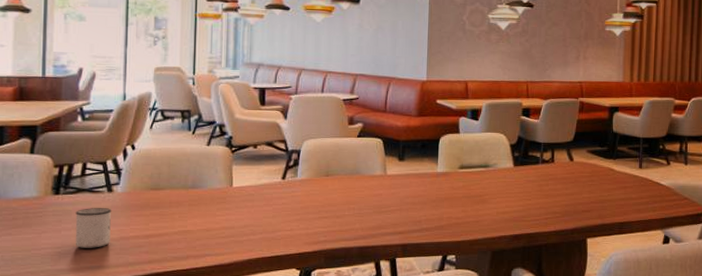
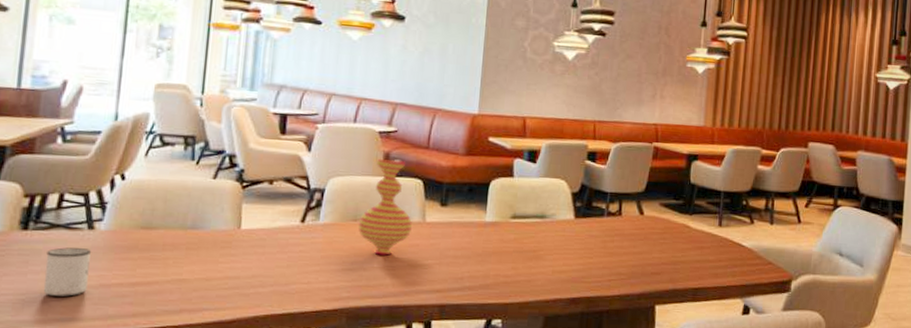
vase: none [330,122,375,204] -> present [358,158,412,255]

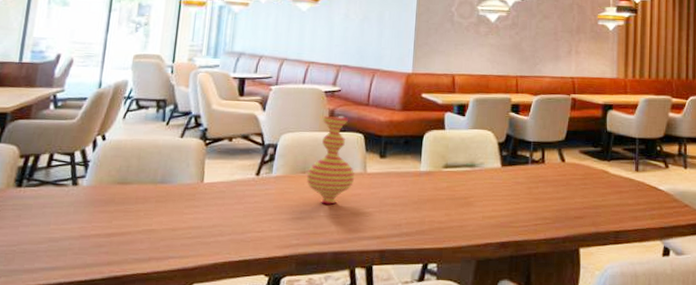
mug: present [43,247,91,296] -> none [32,202,74,247]

